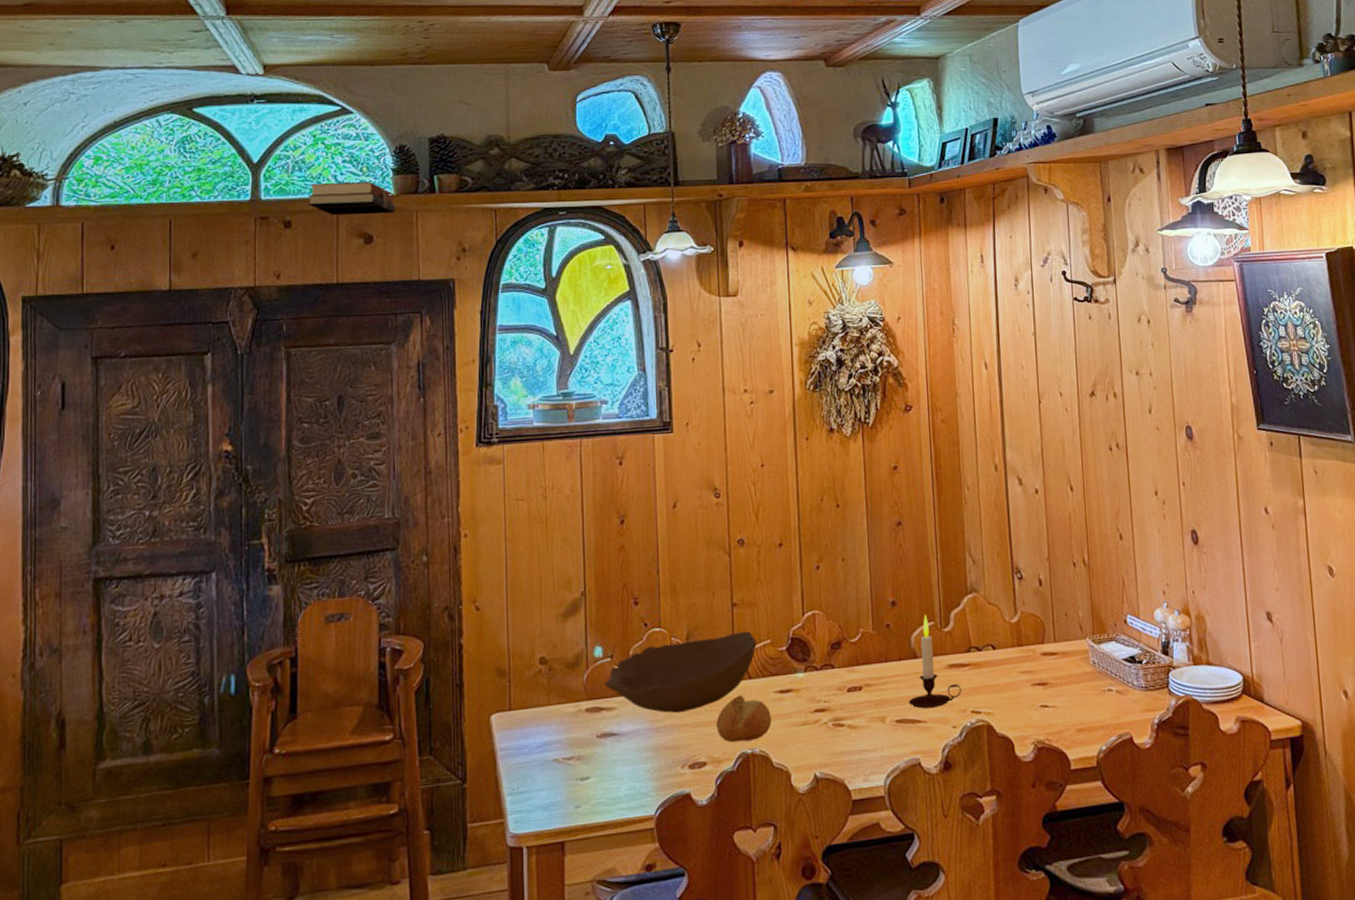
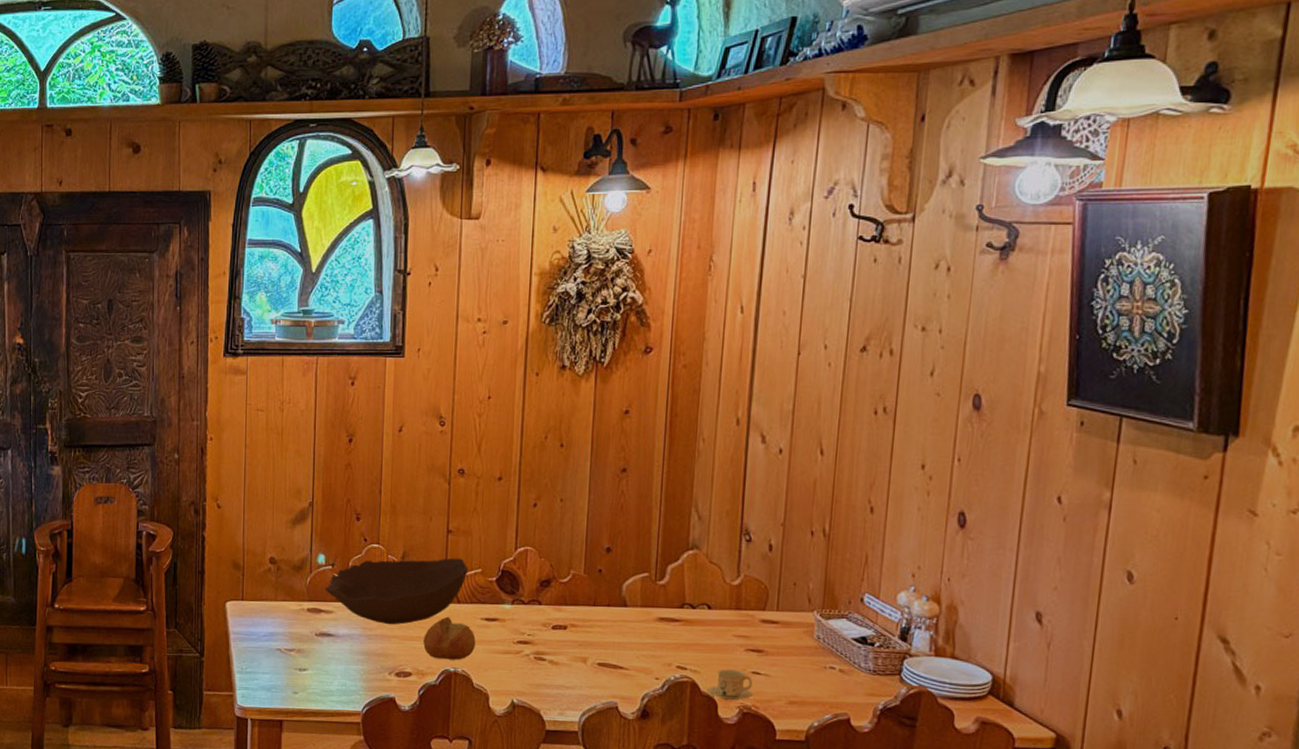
books: present [307,182,396,216] -> none [85,90,161,125]
candle: present [908,614,961,709] -> none [612,565,669,657]
cup and saucer: none [1002,705,1046,738] -> present [706,669,754,701]

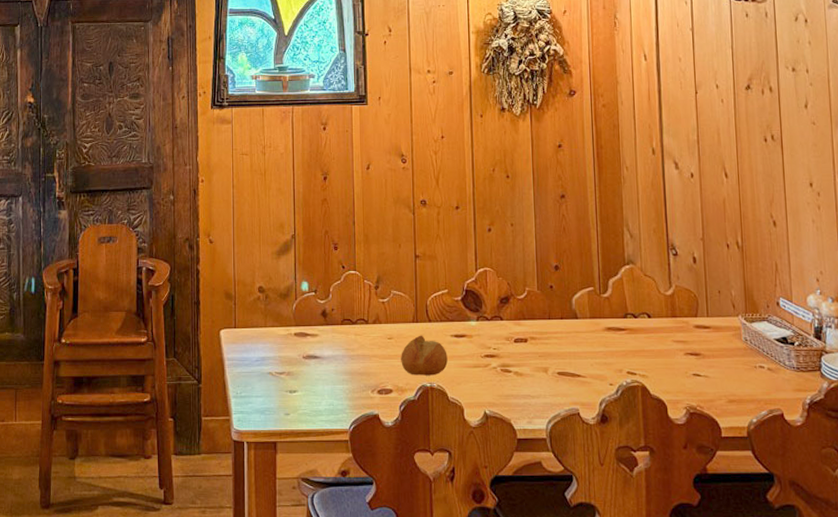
wooden bowl: present [325,558,468,625] -> none [309,280,436,345]
cup and saucer: present [706,669,754,701] -> none [655,372,698,402]

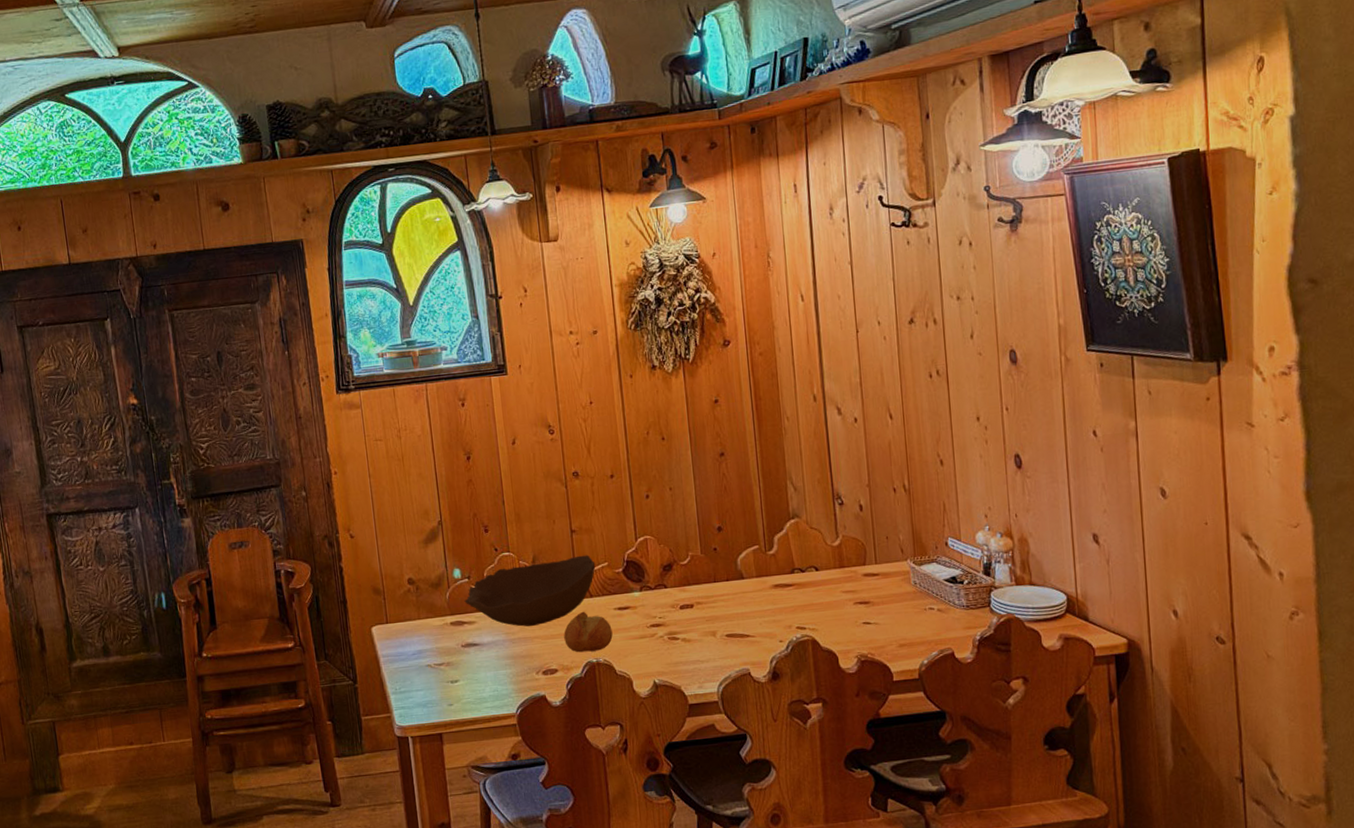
wooden bowl: none [309,280,436,345] -> present [464,555,596,627]

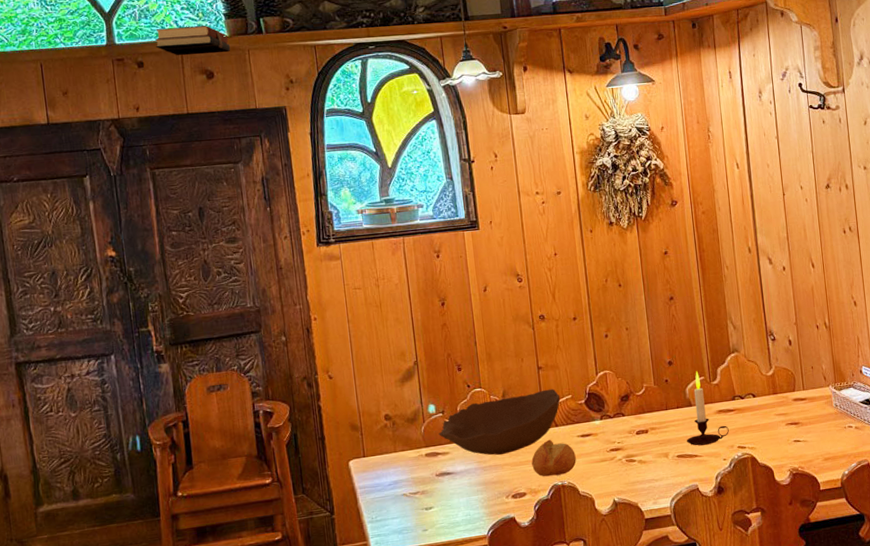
books: none [169,152,246,187] -> present [154,25,231,56]
candle: none [736,539,787,625] -> present [686,371,729,446]

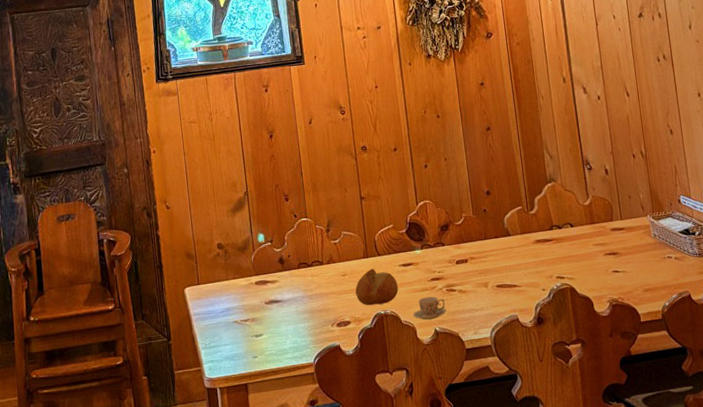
wooden bowl: present [438,388,561,456] -> none [267,218,383,284]
teacup: none [591,467,626,491] -> present [413,296,447,320]
candle: present [686,371,729,446] -> none [505,201,548,276]

